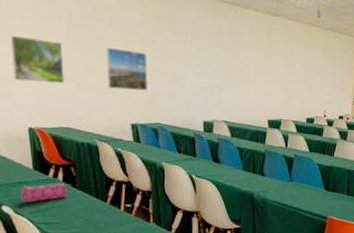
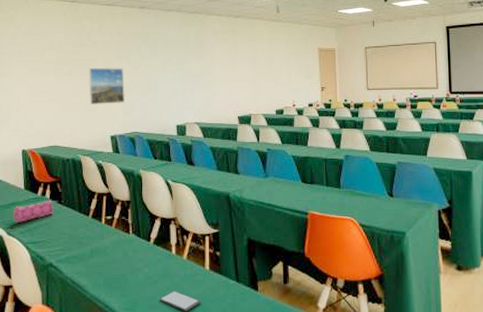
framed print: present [10,35,64,84] -> none [10,68,53,109]

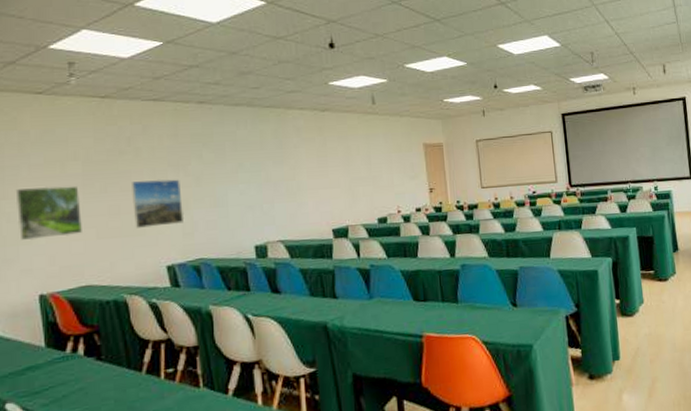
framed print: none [10,68,53,109] -> present [15,185,82,241]
pencil case: present [12,200,54,224] -> none [29,357,91,394]

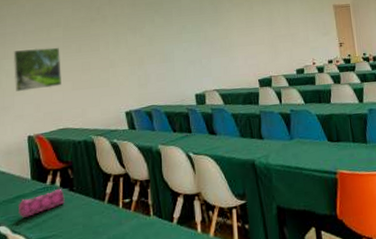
pencil case: none [29,357,91,394] -> present [17,188,65,219]
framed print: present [132,179,185,228] -> none [100,40,140,81]

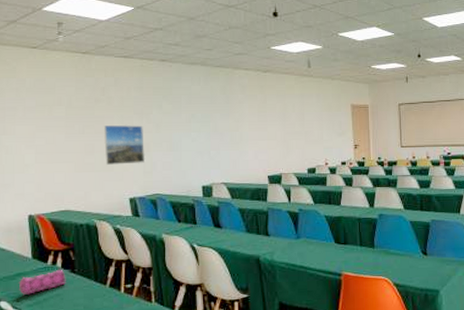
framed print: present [13,47,61,92] -> none [13,125,63,170]
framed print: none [100,40,140,81] -> present [104,125,146,165]

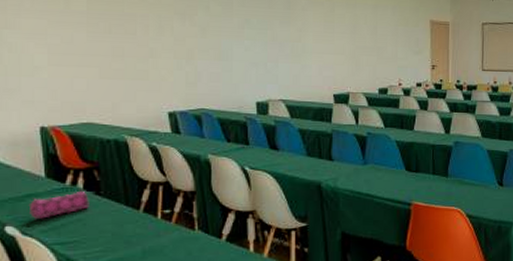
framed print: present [104,125,146,165] -> none [137,26,188,73]

